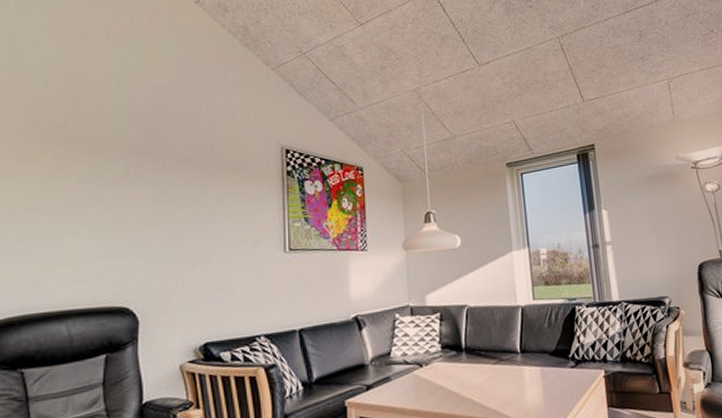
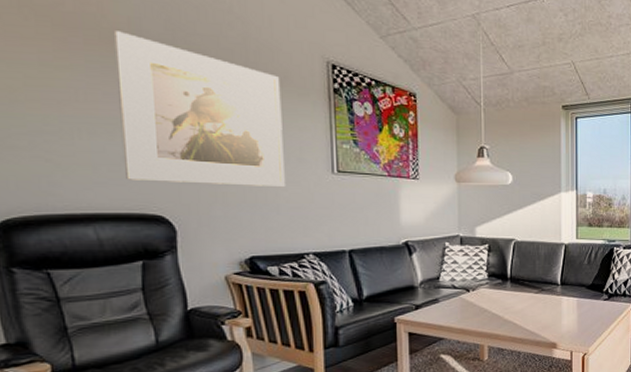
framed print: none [98,142,241,276] -> present [113,31,286,188]

